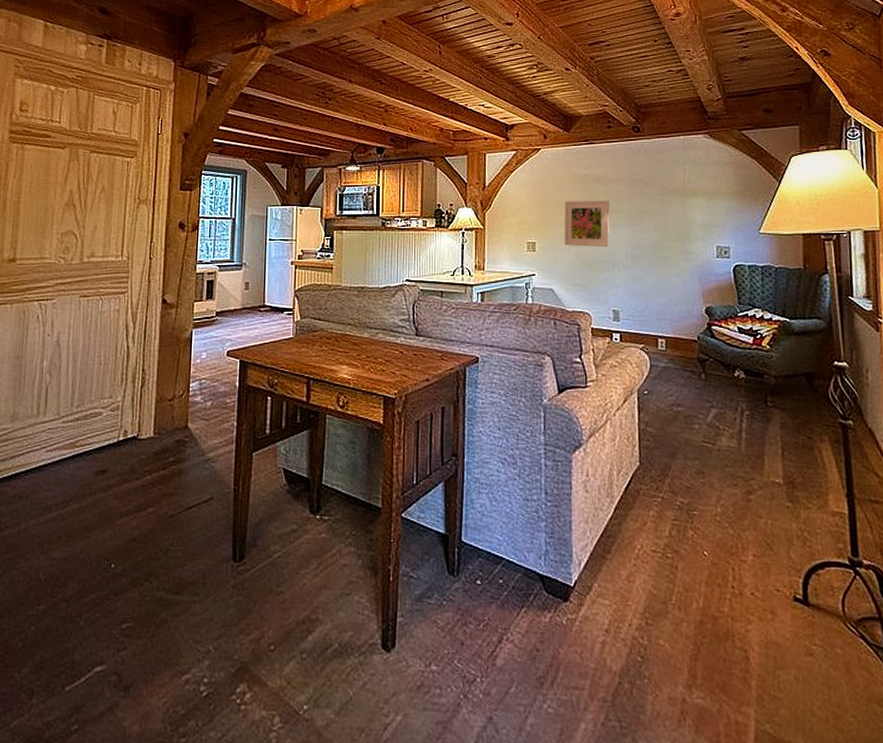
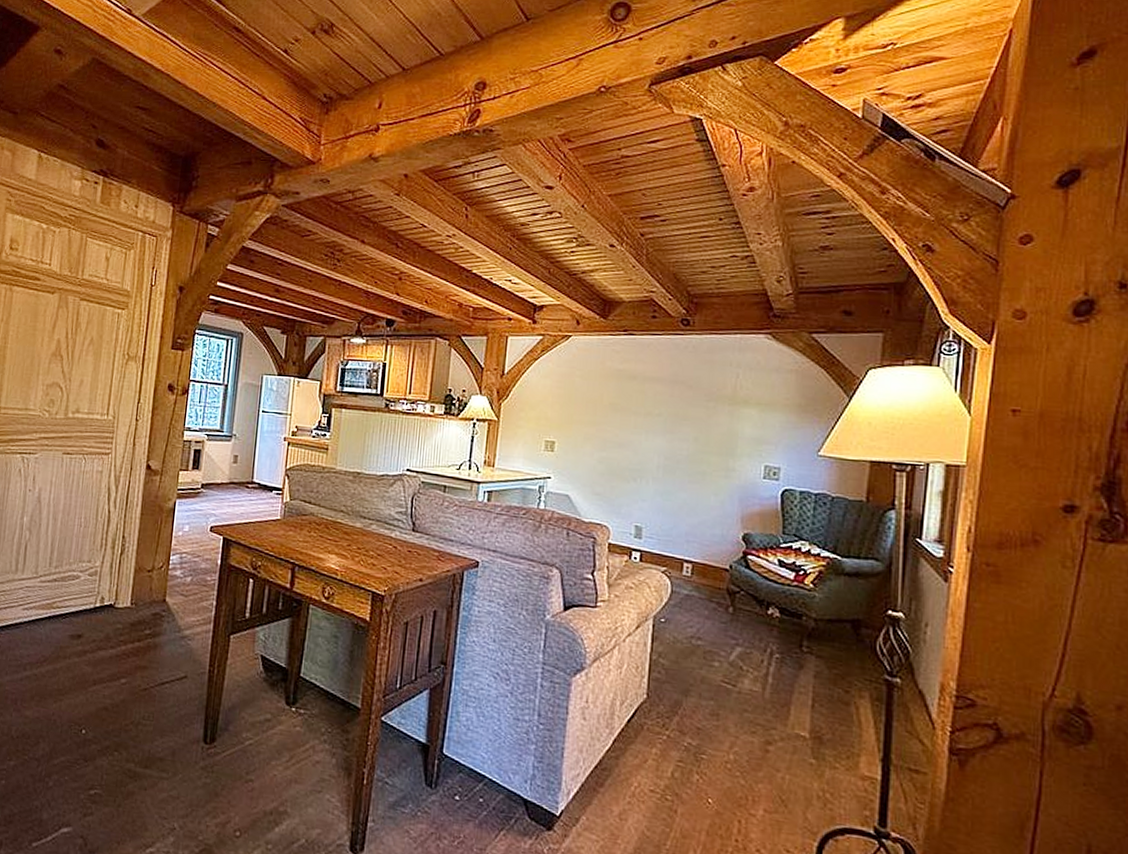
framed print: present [564,200,610,247] -> none [587,398,644,454]

